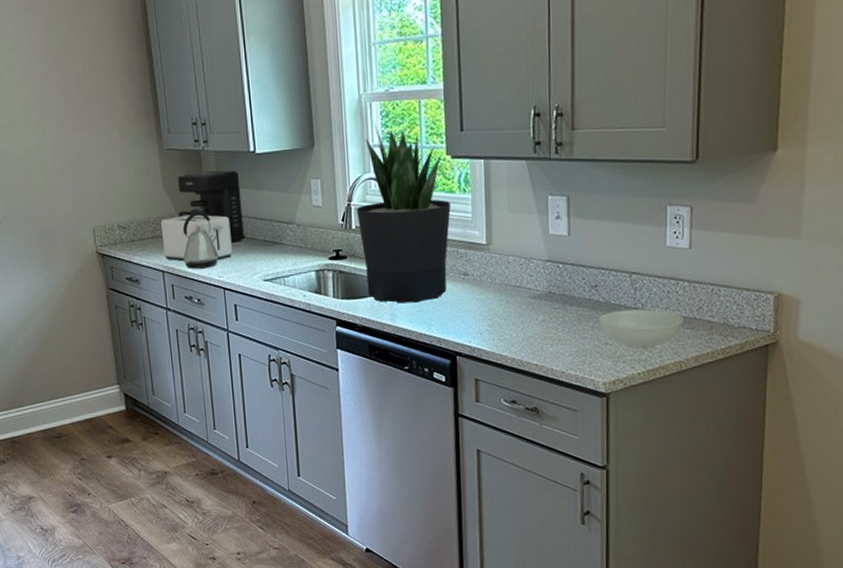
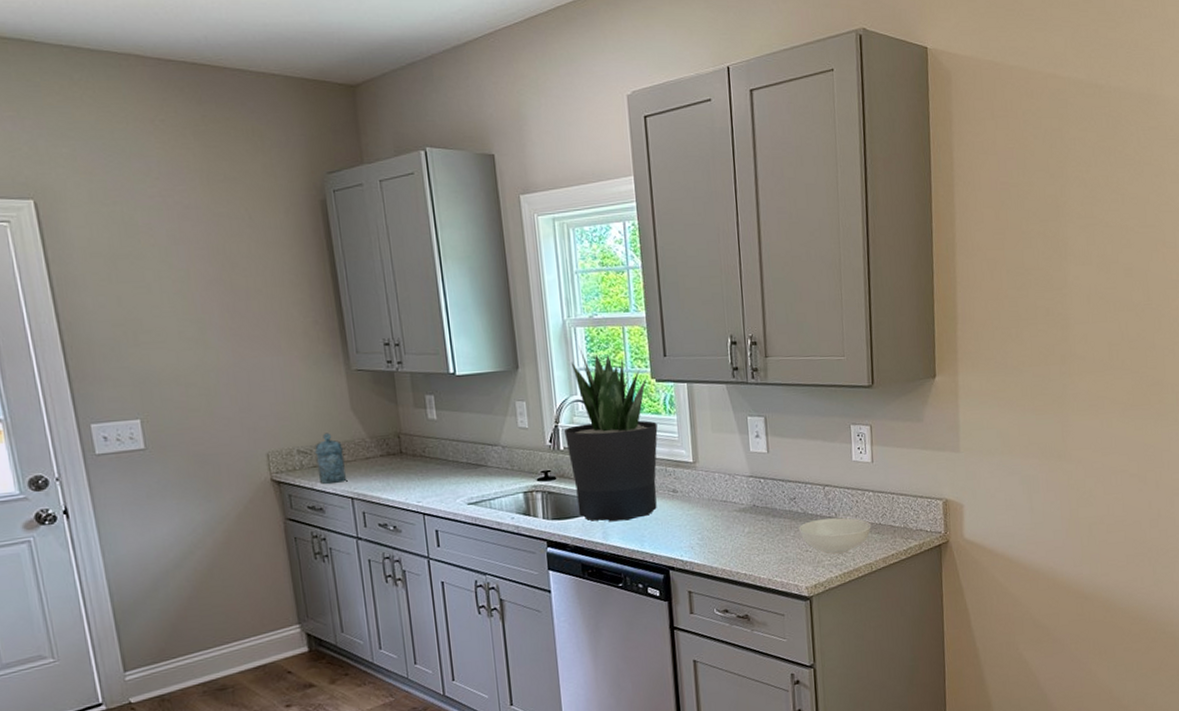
canister: none [131,209,158,259] -> present [314,432,346,485]
toaster: present [160,215,232,262] -> none [348,438,432,488]
coffee maker: present [177,170,246,243] -> none [367,392,447,466]
kettle: present [182,211,219,270] -> none [374,434,417,496]

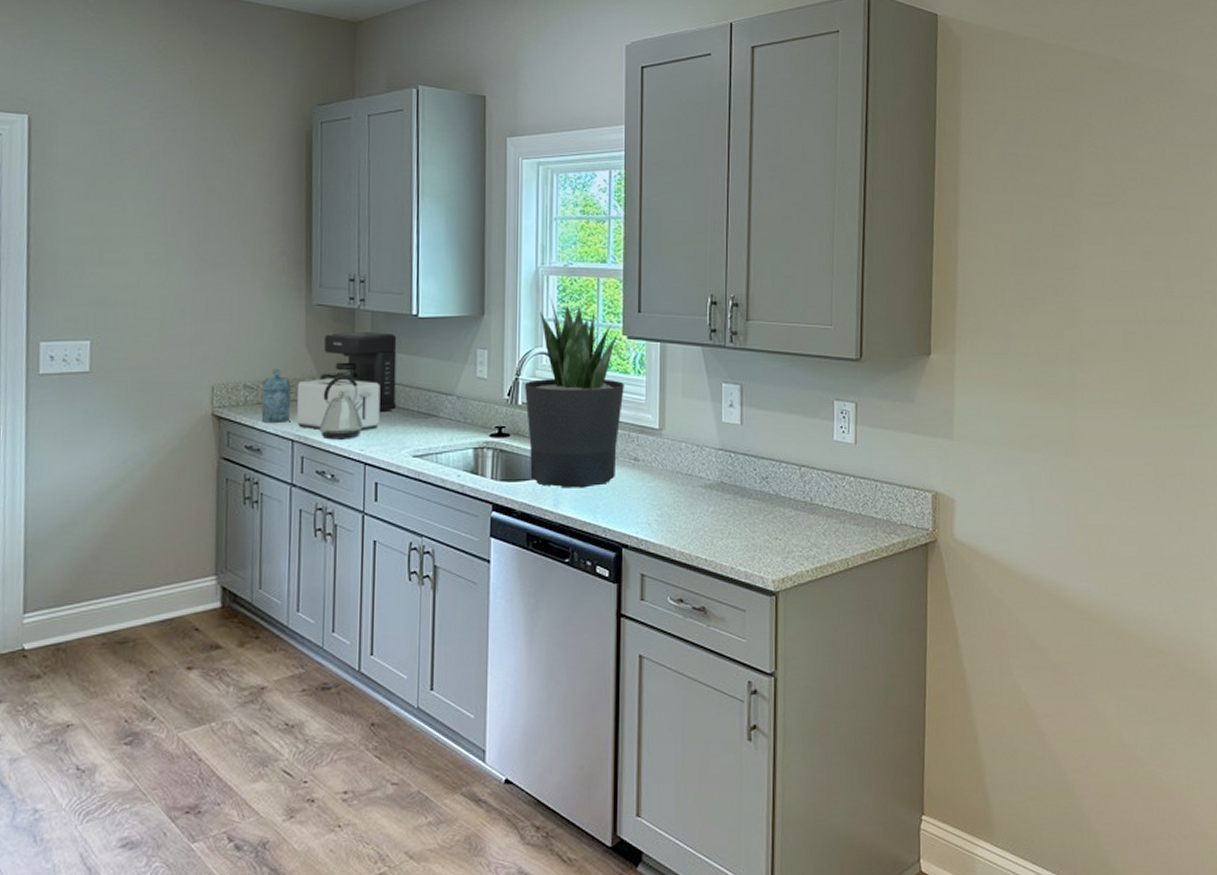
toaster: none [348,438,432,488] -> present [296,378,381,432]
coffee maker: none [367,392,447,466] -> present [319,332,397,412]
kettle: none [374,434,417,496] -> present [319,375,363,441]
bowl: present [798,517,872,555] -> none [768,502,850,546]

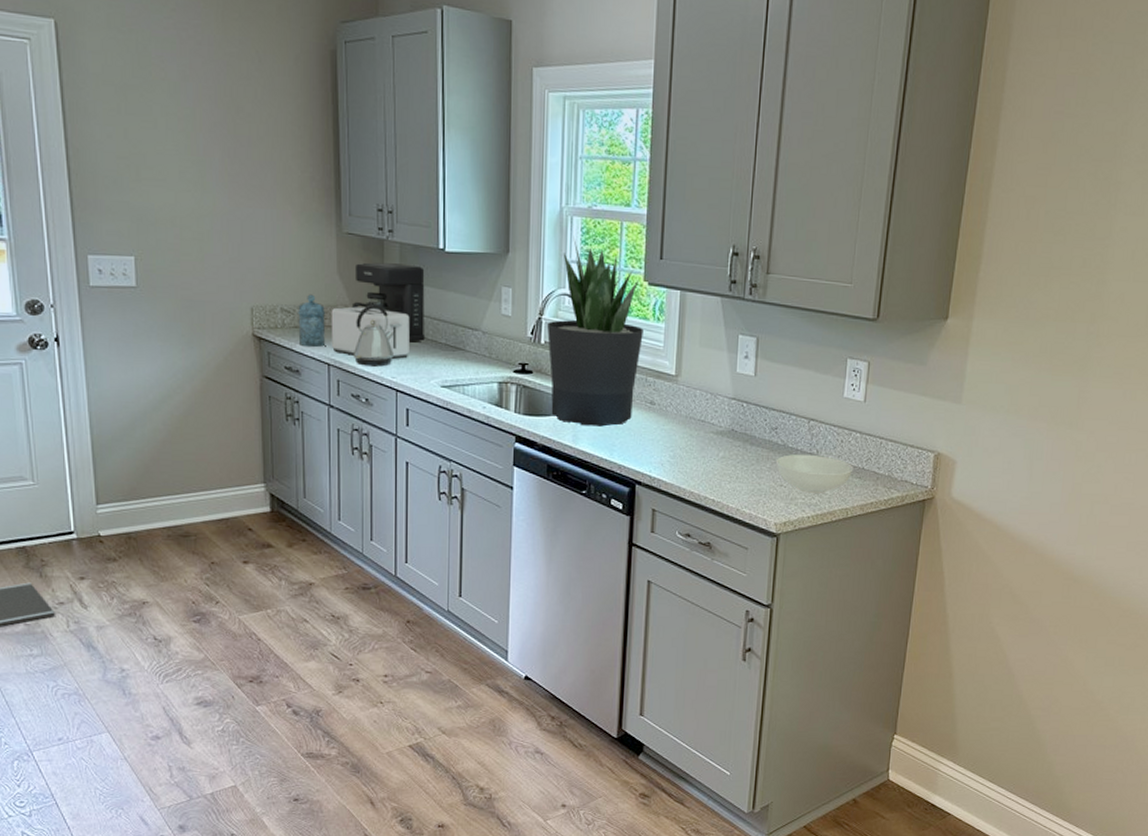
bowl: none [768,502,850,546] -> present [775,454,854,494]

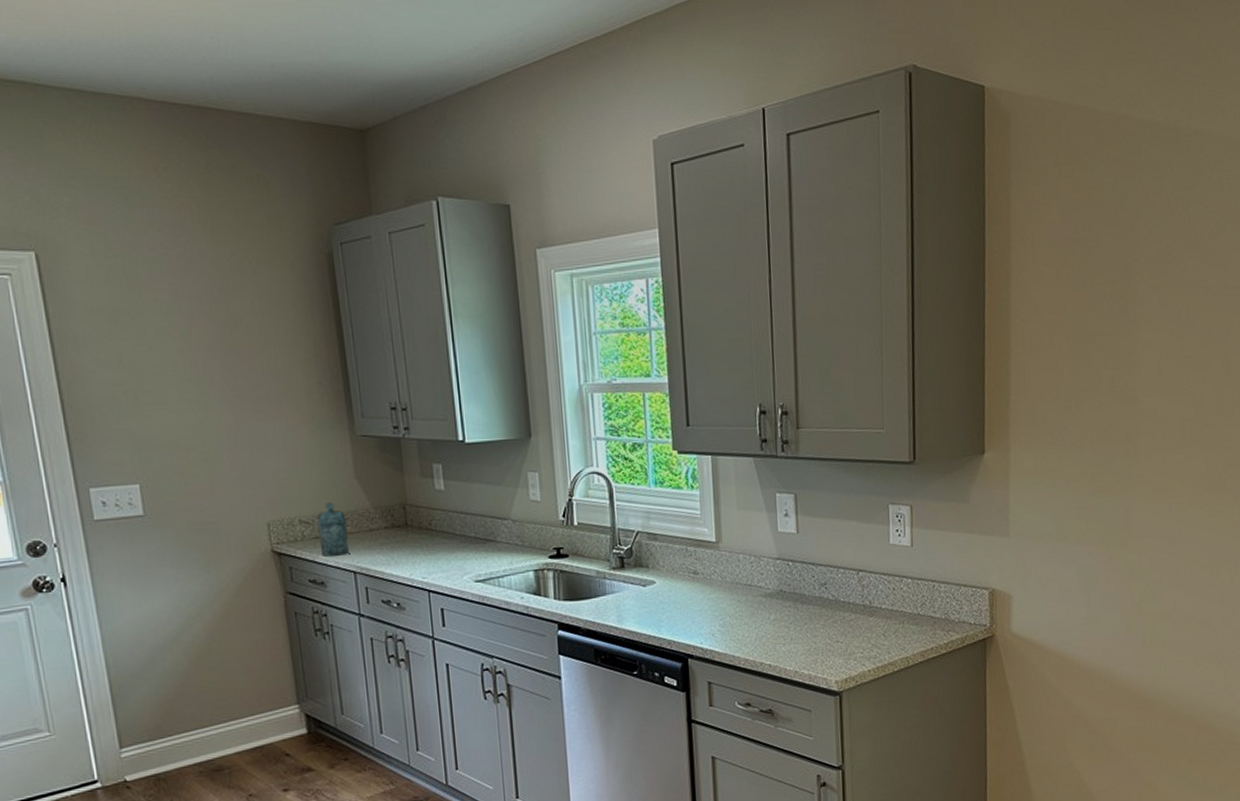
toaster: present [331,306,410,360] -> none [352,509,438,562]
coffee maker: present [351,262,426,343] -> none [372,460,454,540]
kettle: present [353,304,394,368] -> none [379,505,422,571]
planter: present [546,236,644,426] -> none [578,412,679,604]
bowl: present [775,454,854,494] -> none [829,606,909,647]

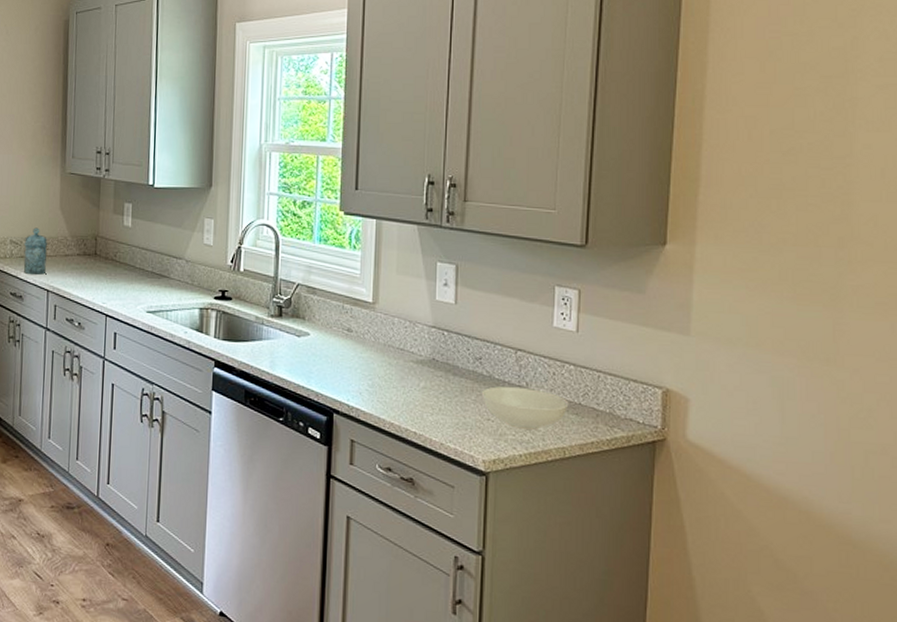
bowl: none [829,606,909,647] -> present [481,386,569,431]

